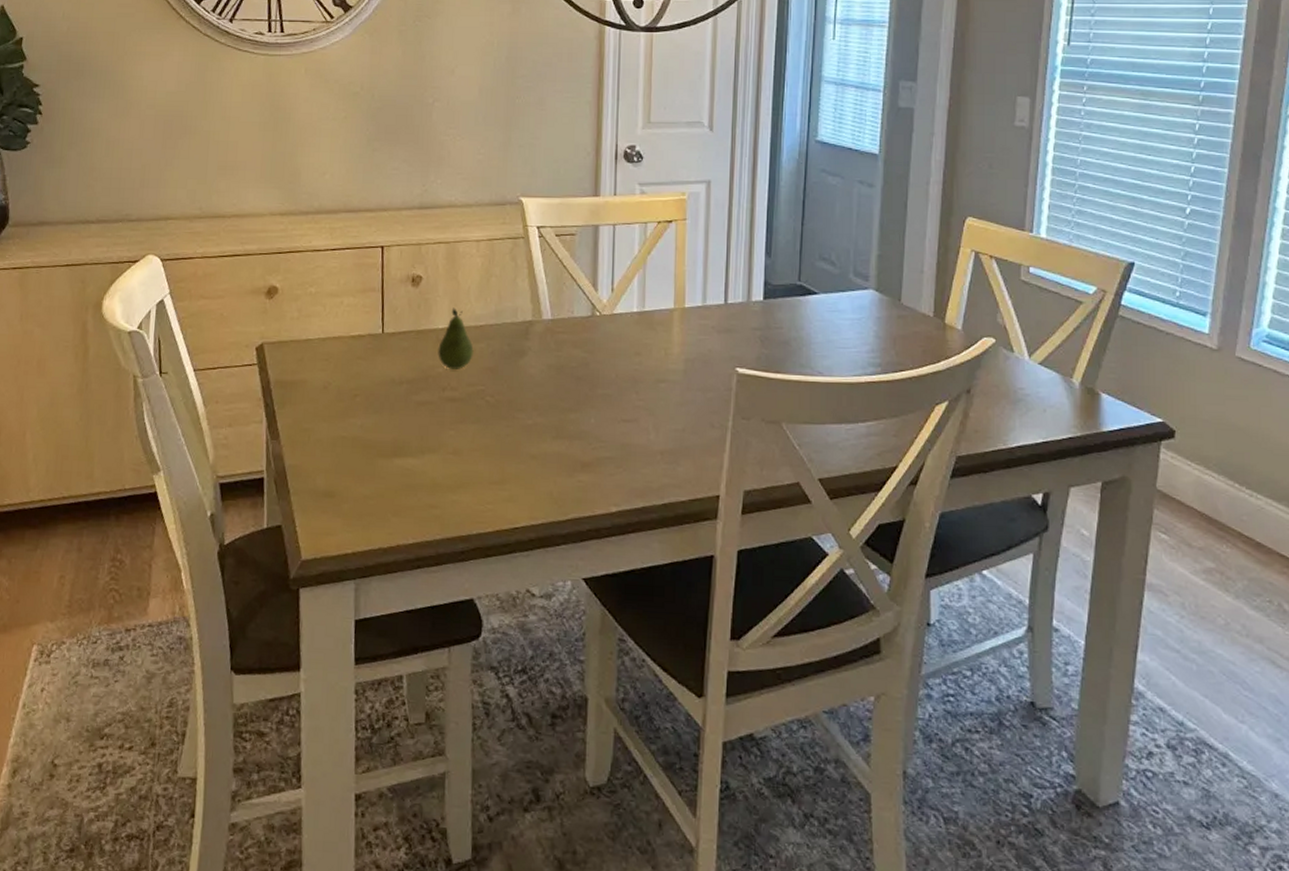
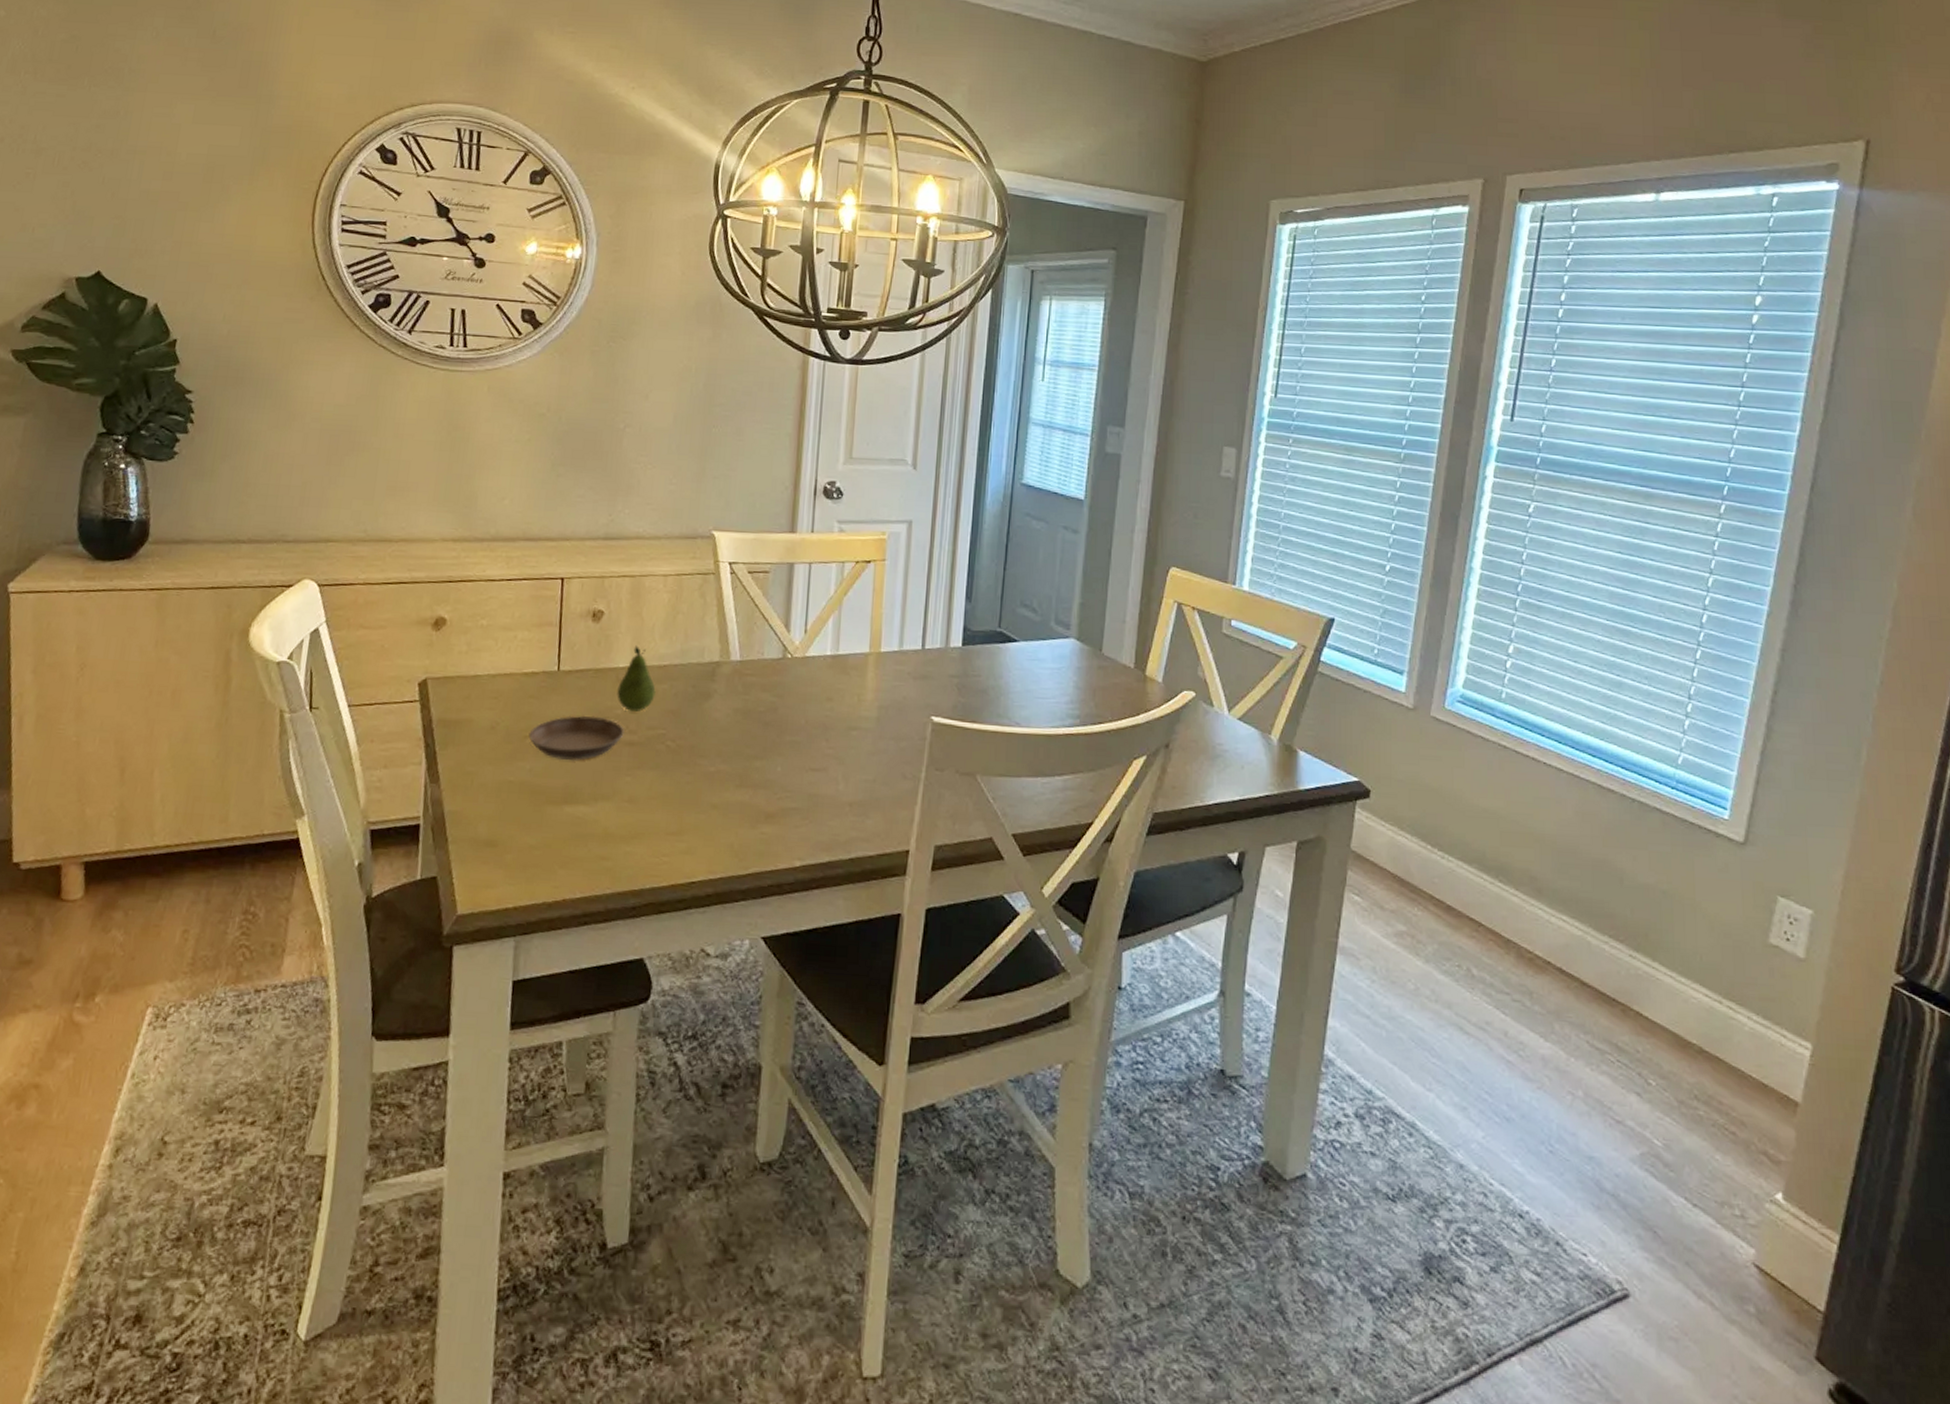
saucer: none [358,374,446,416] -> present [528,715,625,760]

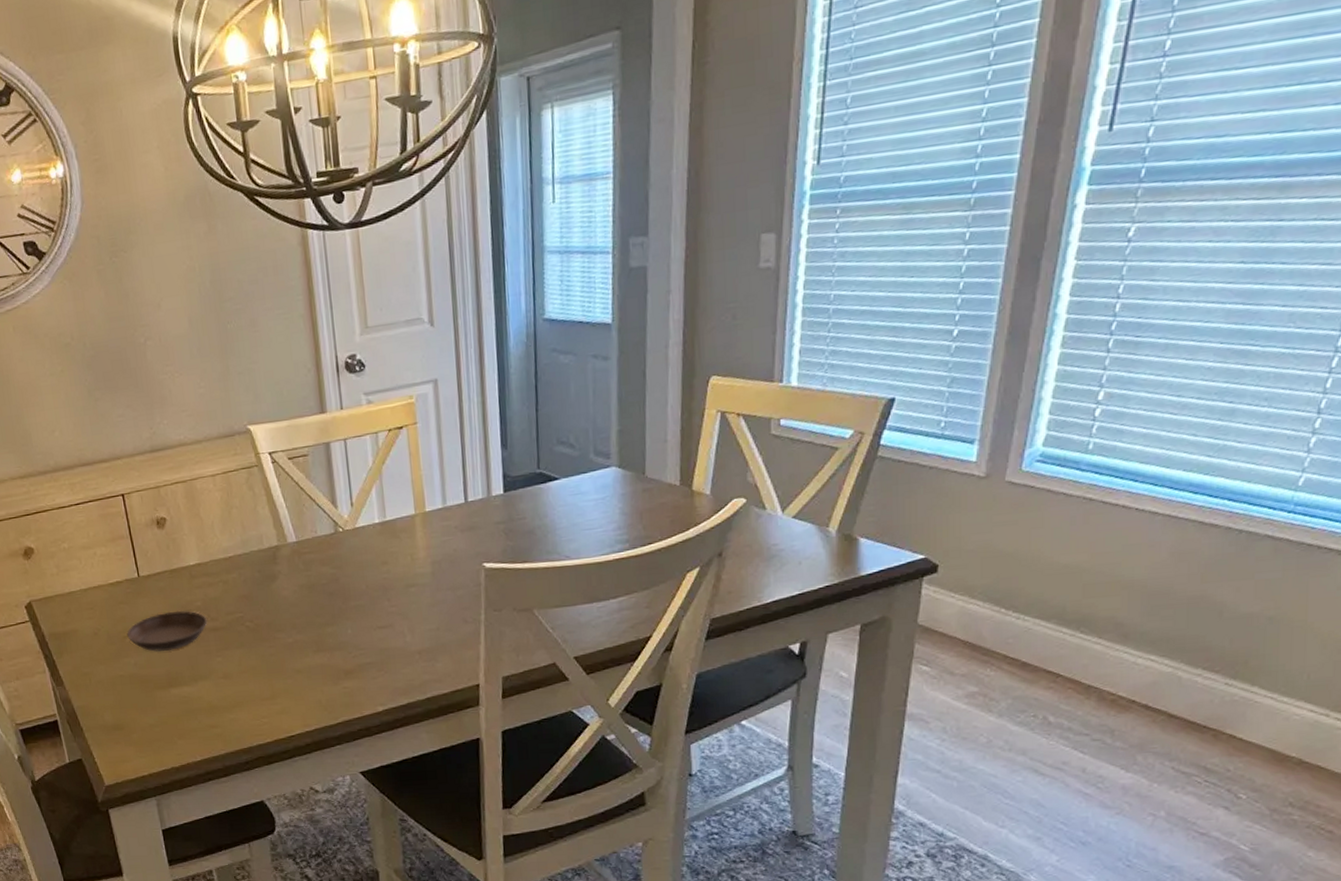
fruit: present [617,645,656,712] -> none [193,543,227,602]

